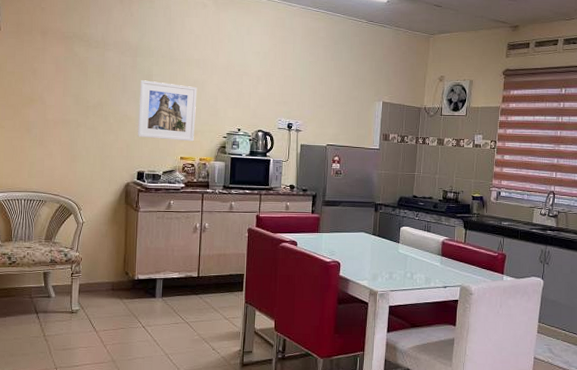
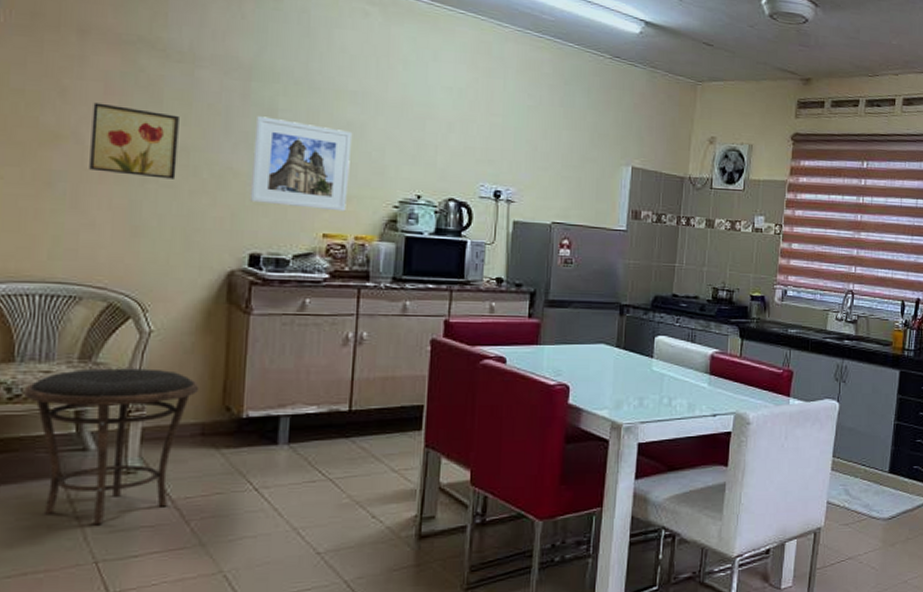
side table: none [16,245,111,345] -> present [22,368,200,526]
wall art: none [49,77,97,124] -> present [89,102,179,179]

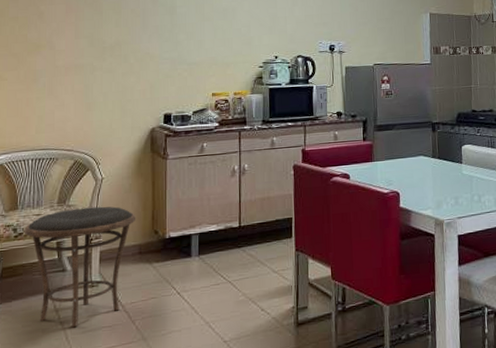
wall art: present [89,102,179,179] -> none [59,19,113,67]
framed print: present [249,116,353,212] -> none [161,13,228,76]

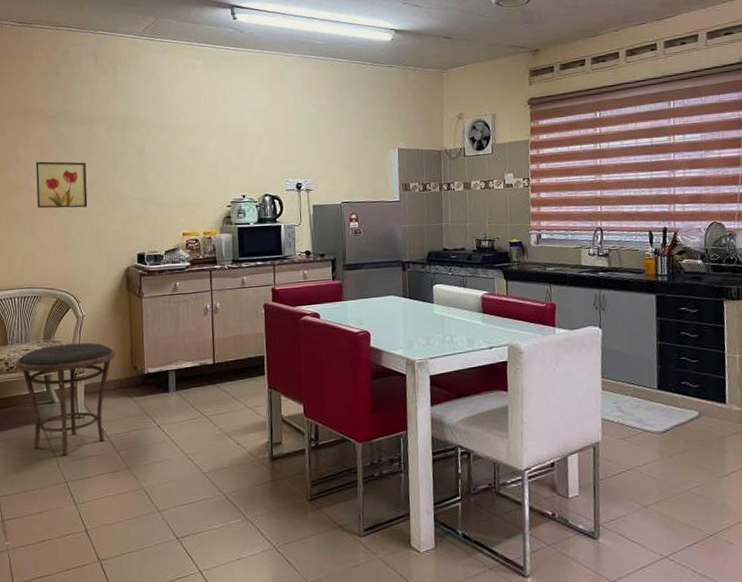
wall art: none [59,19,113,67] -> present [36,161,88,209]

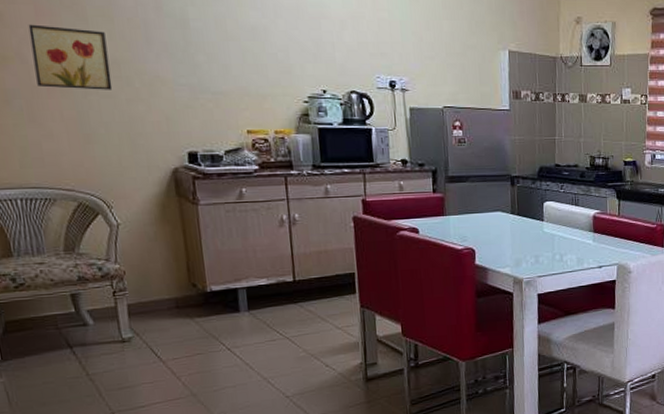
side table: present [14,342,116,456] -> none [25,255,168,385]

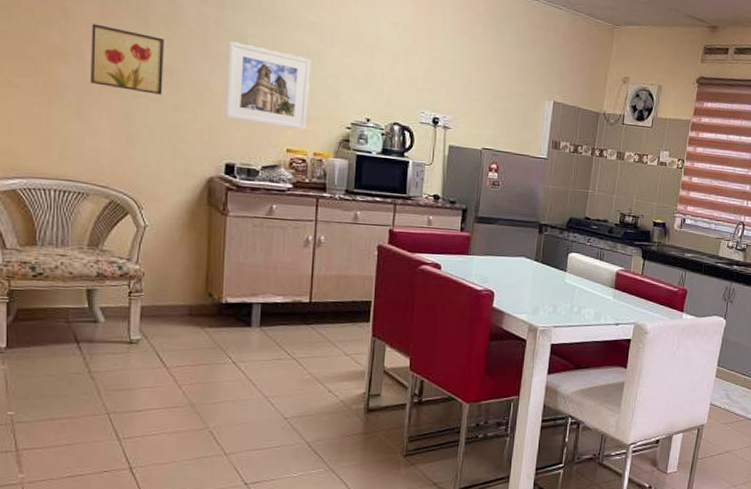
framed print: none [171,27,263,109] -> present [224,41,312,130]

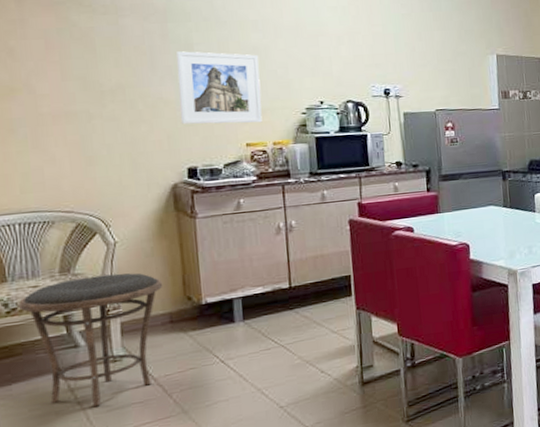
side table: none [44,254,187,384] -> present [18,273,163,408]
wall art: present [91,23,164,95] -> none [38,57,117,115]

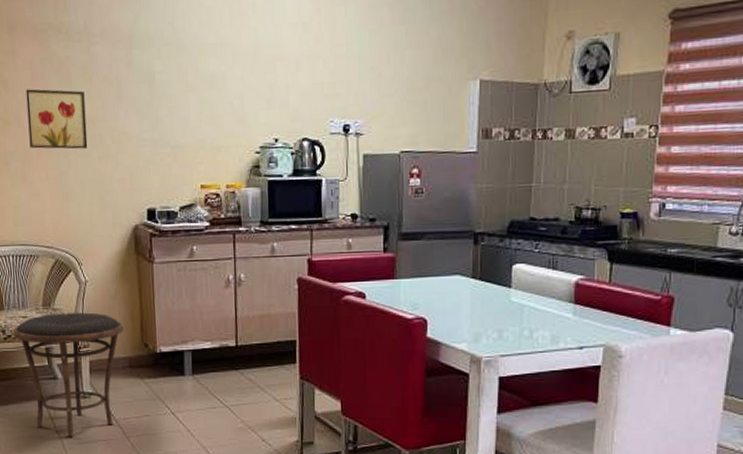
wall art: none [38,57,117,115] -> present [25,89,88,149]
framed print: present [176,51,263,125] -> none [139,81,217,163]

